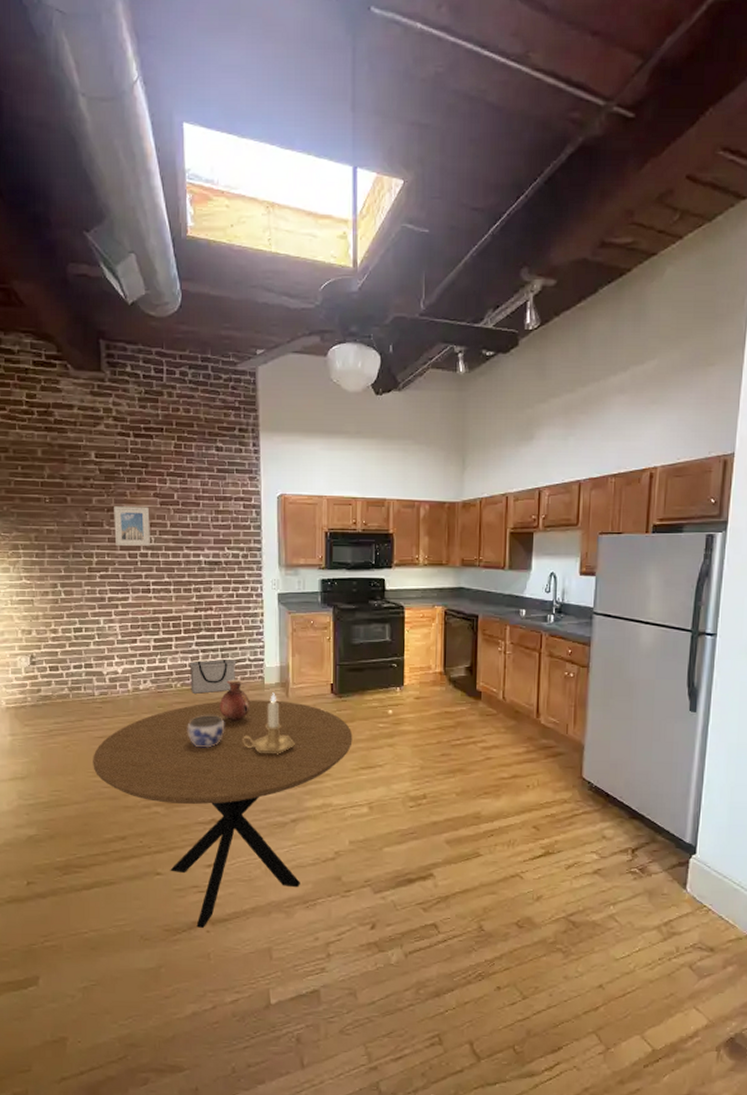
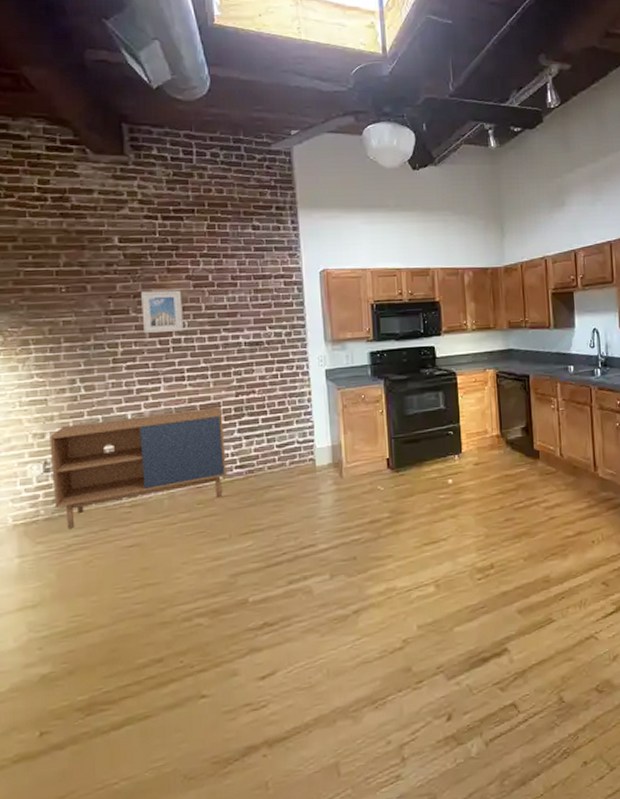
storage cabinet: none [35,620,184,716] -> present [50,407,227,529]
dining table: present [93,700,353,928] -> none [121,482,414,753]
jar: present [187,714,225,748] -> none [231,505,275,544]
storage bin: present [189,658,237,694] -> none [231,442,284,485]
vase: present [220,679,251,722] -> none [268,464,302,511]
candlestick: present [241,692,295,755] -> none [293,474,352,543]

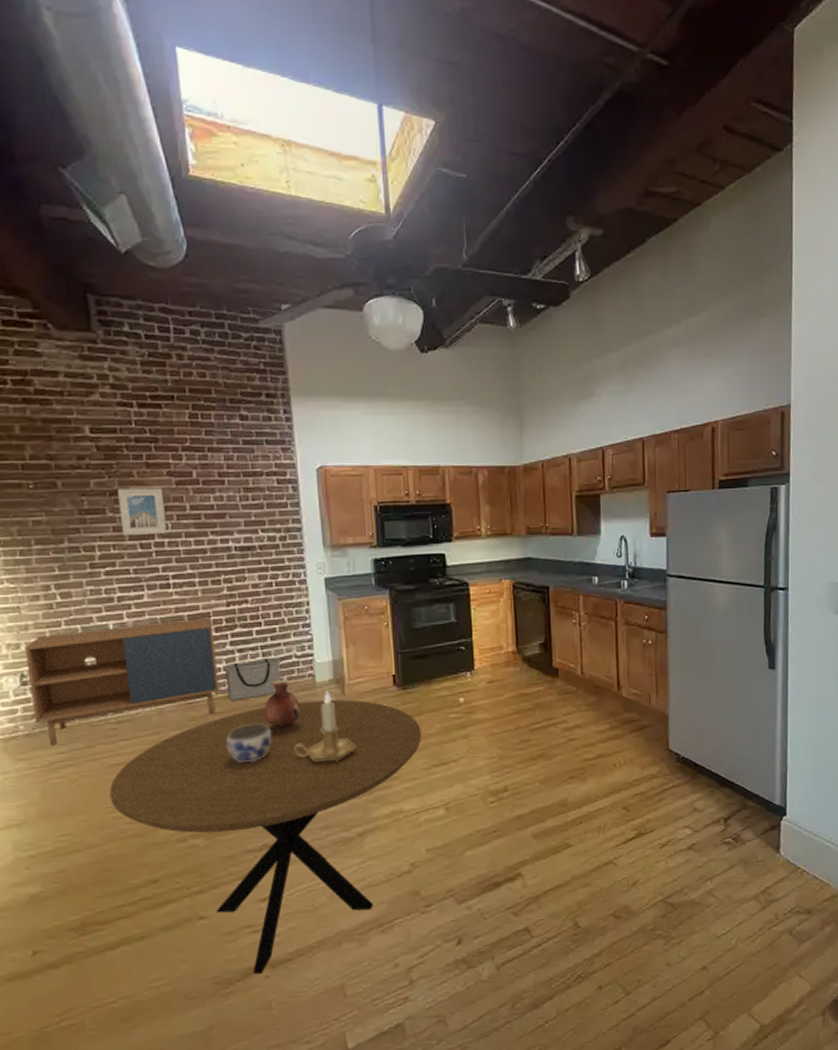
dining table: none [121,482,414,753] -> present [109,699,422,974]
storage bin: none [231,442,284,485] -> present [224,656,281,701]
jar: none [231,505,275,544] -> present [226,722,272,764]
vase: none [268,464,302,511] -> present [264,679,301,730]
candlestick: none [293,474,352,543] -> present [293,691,356,763]

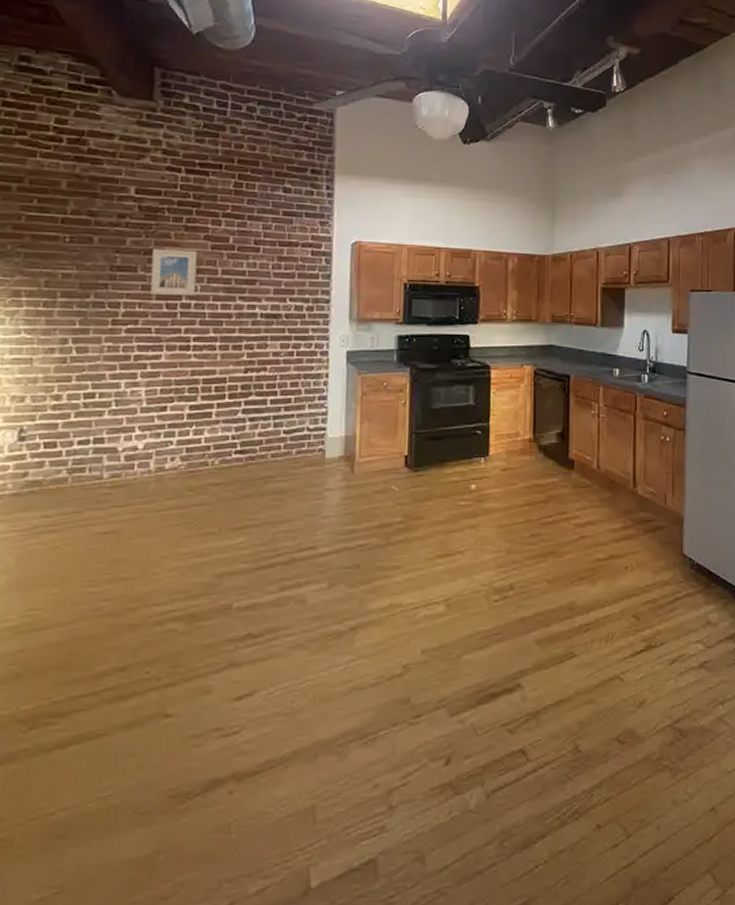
storage cabinet: present [25,617,219,745] -> none [25,383,228,507]
dining table: present [109,699,422,974] -> none [90,477,429,788]
storage bin: present [224,656,281,701] -> none [232,428,292,472]
jar: present [226,722,272,764] -> none [223,497,273,541]
vase: present [264,679,301,730] -> none [267,453,307,506]
candlestick: present [293,691,356,763] -> none [292,468,359,545]

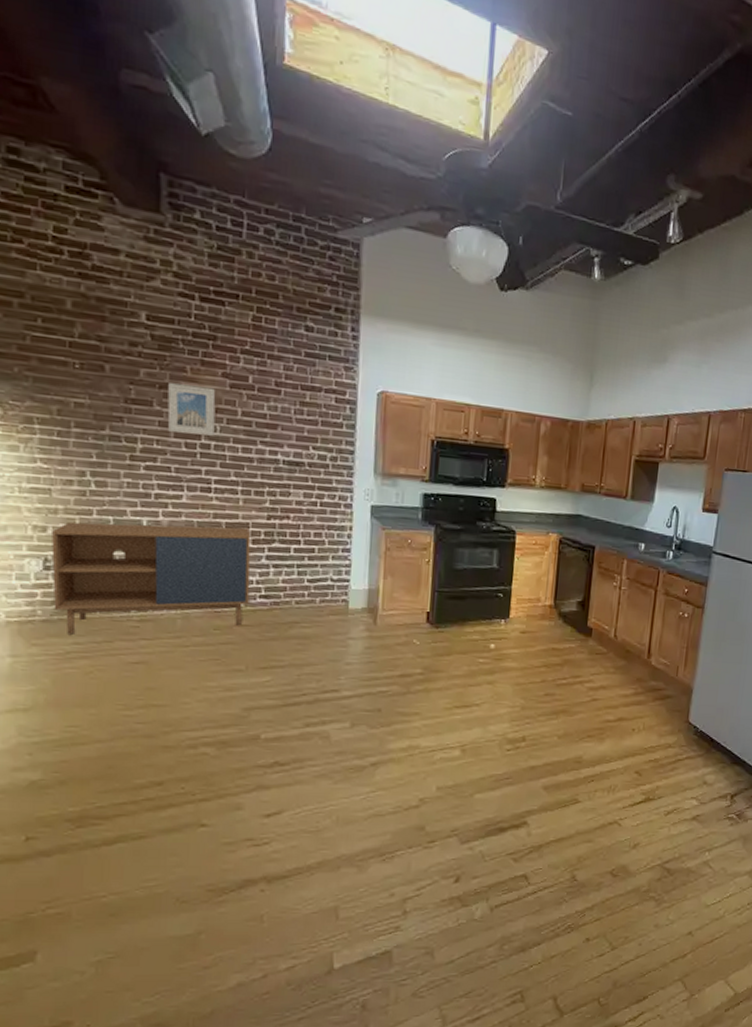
storage cabinet: none [25,383,228,507] -> present [51,522,251,634]

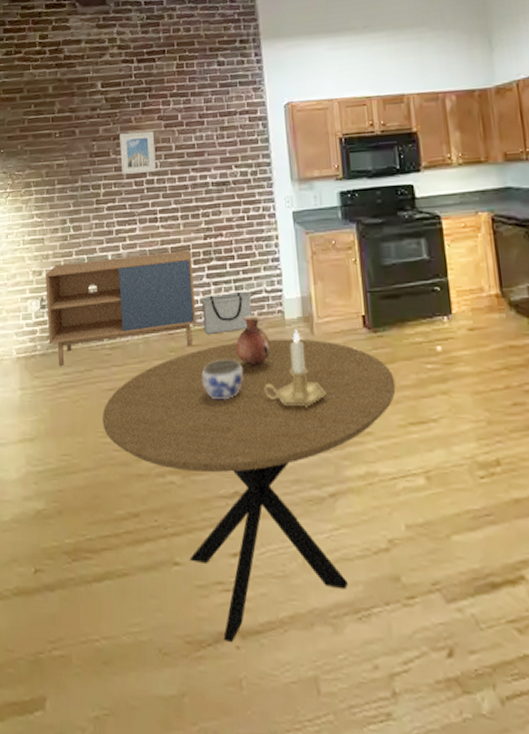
dining table: none [123,626,448,886] -> present [102,338,396,642]
jar: none [249,640,297,680] -> present [202,358,244,400]
storage bin: none [256,577,316,616] -> present [201,290,252,334]
vase: none [292,601,330,651] -> present [236,315,271,367]
candlestick: none [317,619,381,690] -> present [263,329,326,407]

